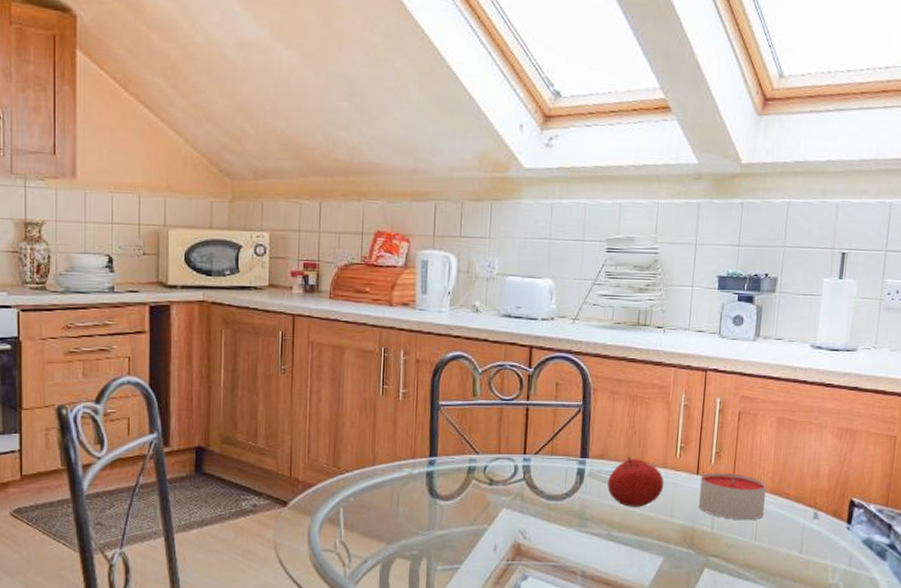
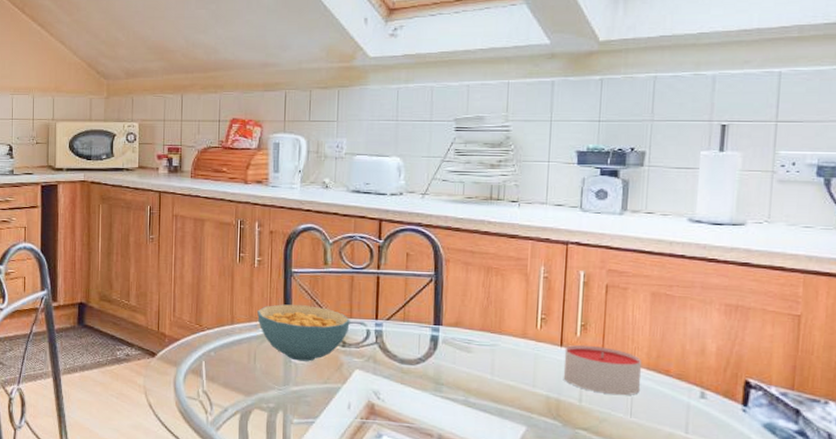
cereal bowl: none [401,441,498,503] -> present [257,304,350,362]
fruit: present [607,456,664,507] -> none [463,325,525,376]

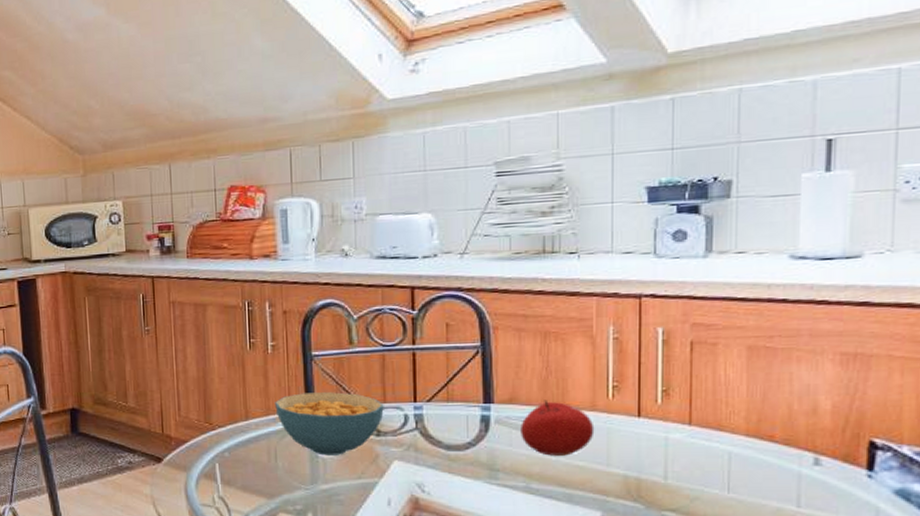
fruit: none [463,325,525,376] -> present [521,399,595,456]
candle: present [563,344,642,396] -> none [643,413,740,469]

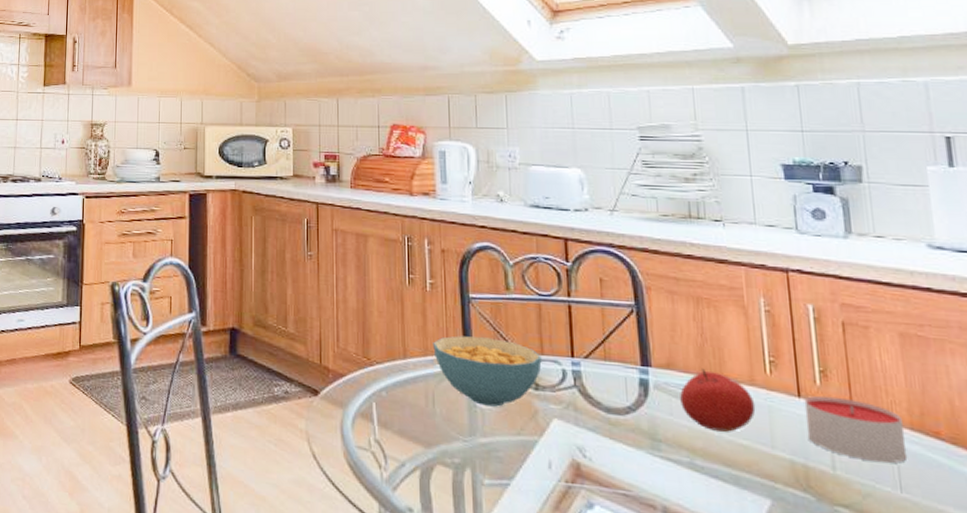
candle: none [643,413,740,469] -> present [804,395,908,464]

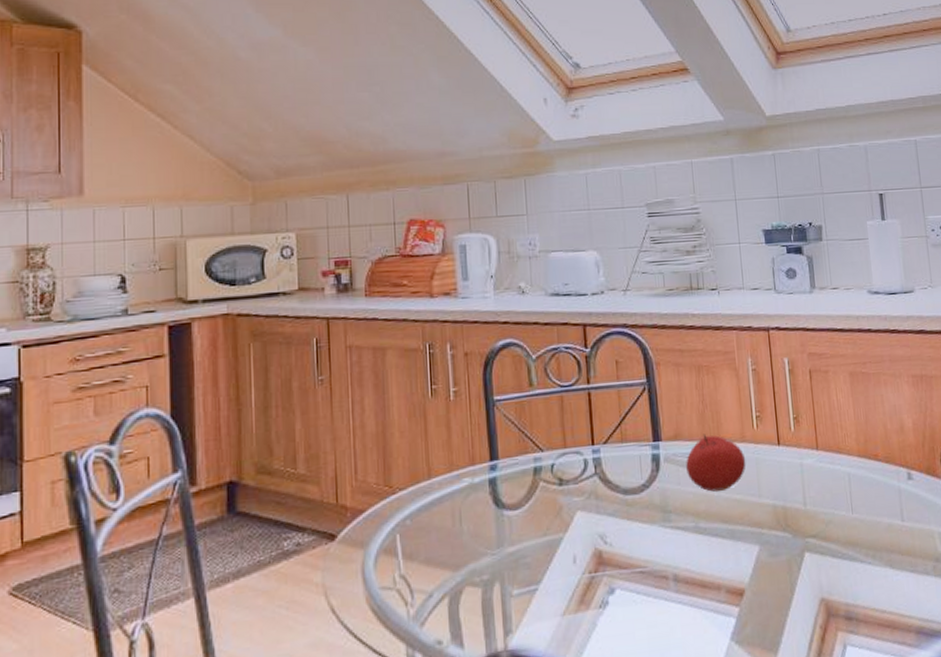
cereal bowl: present [433,335,542,407] -> none [458,439,565,513]
candle: present [804,395,908,464] -> none [782,439,856,492]

